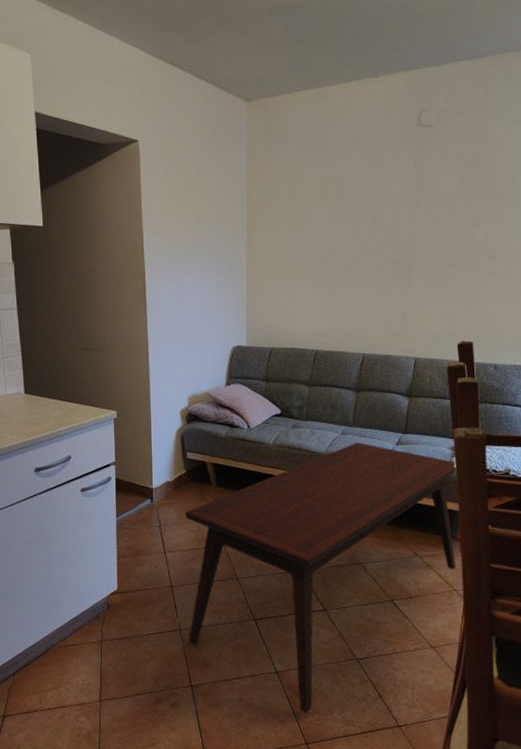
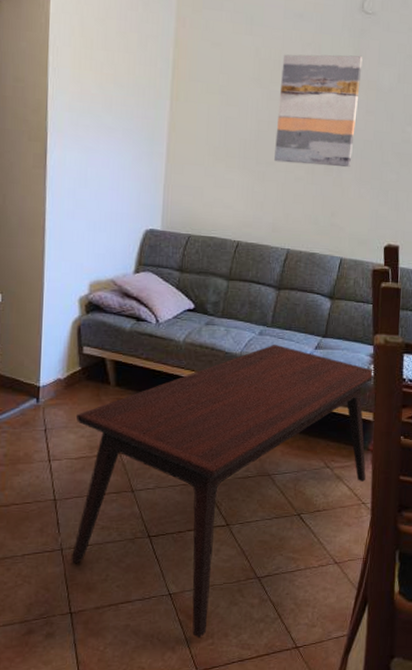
wall art: none [344,166,423,275] -> present [274,54,363,168]

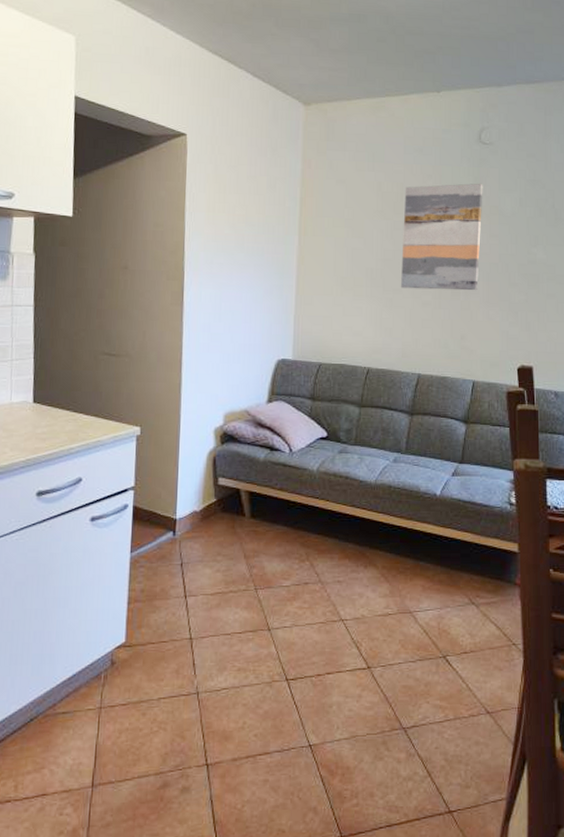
coffee table: present [70,344,374,639] -> none [206,471,516,798]

